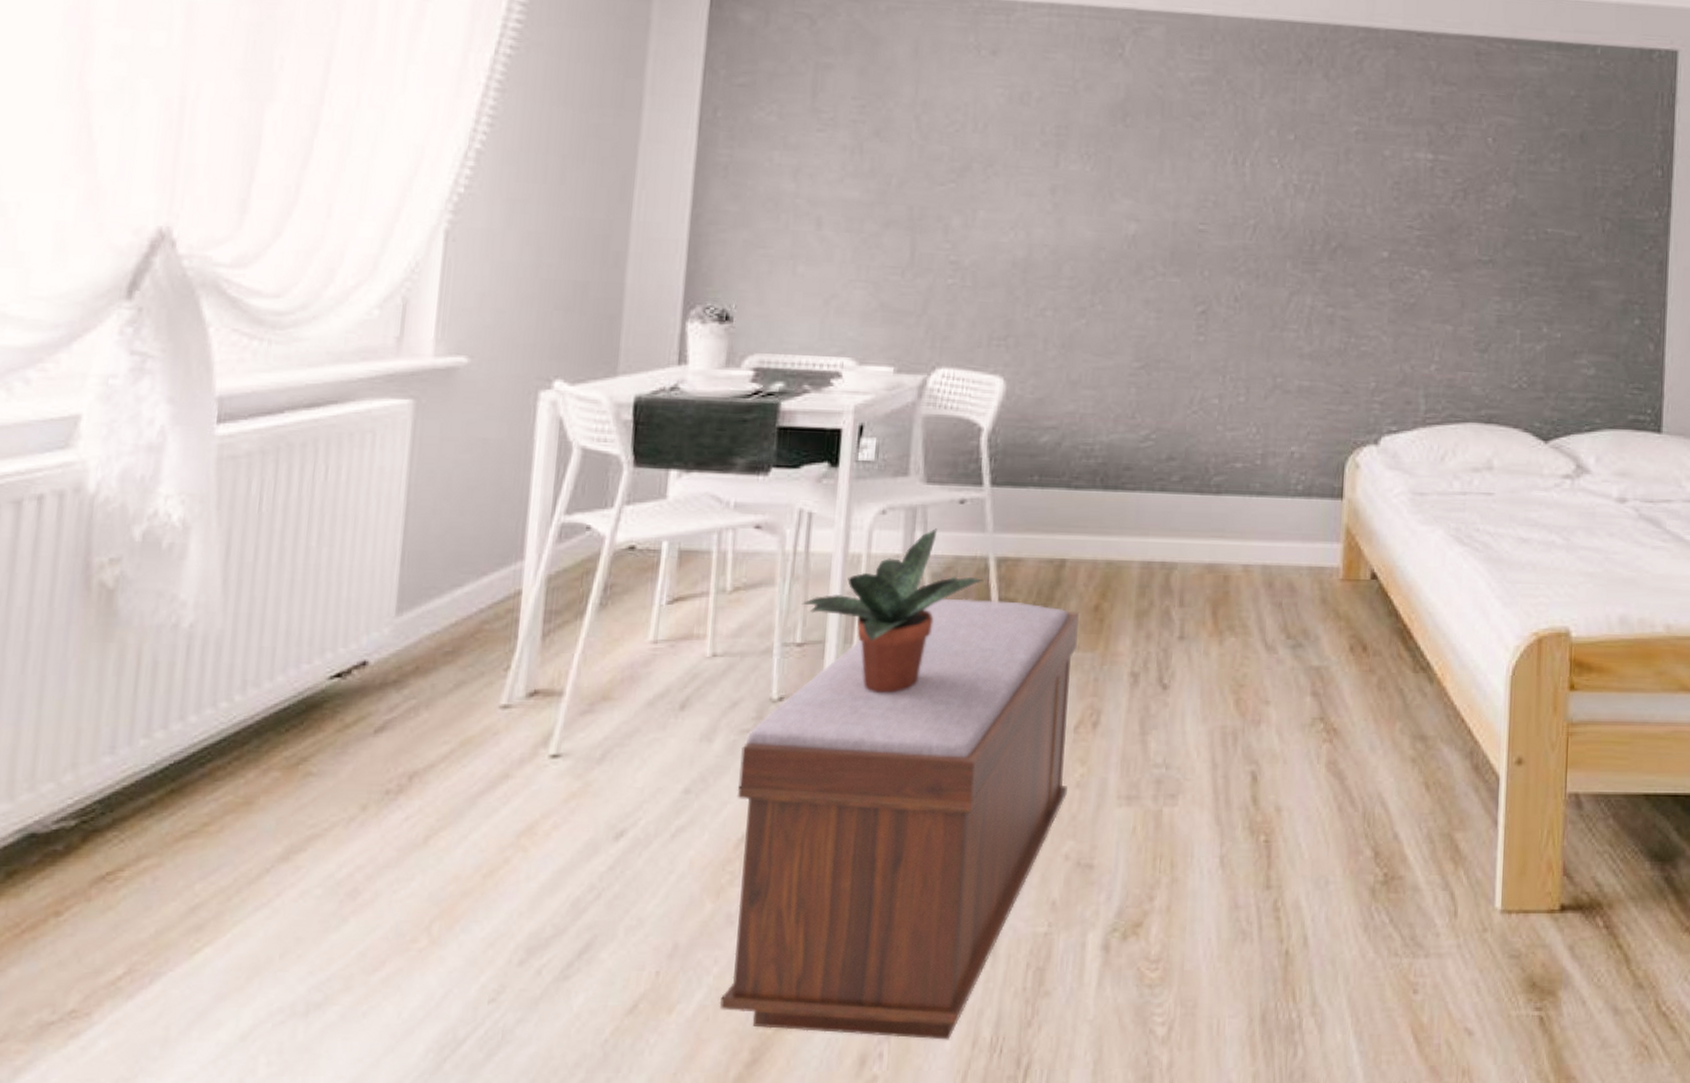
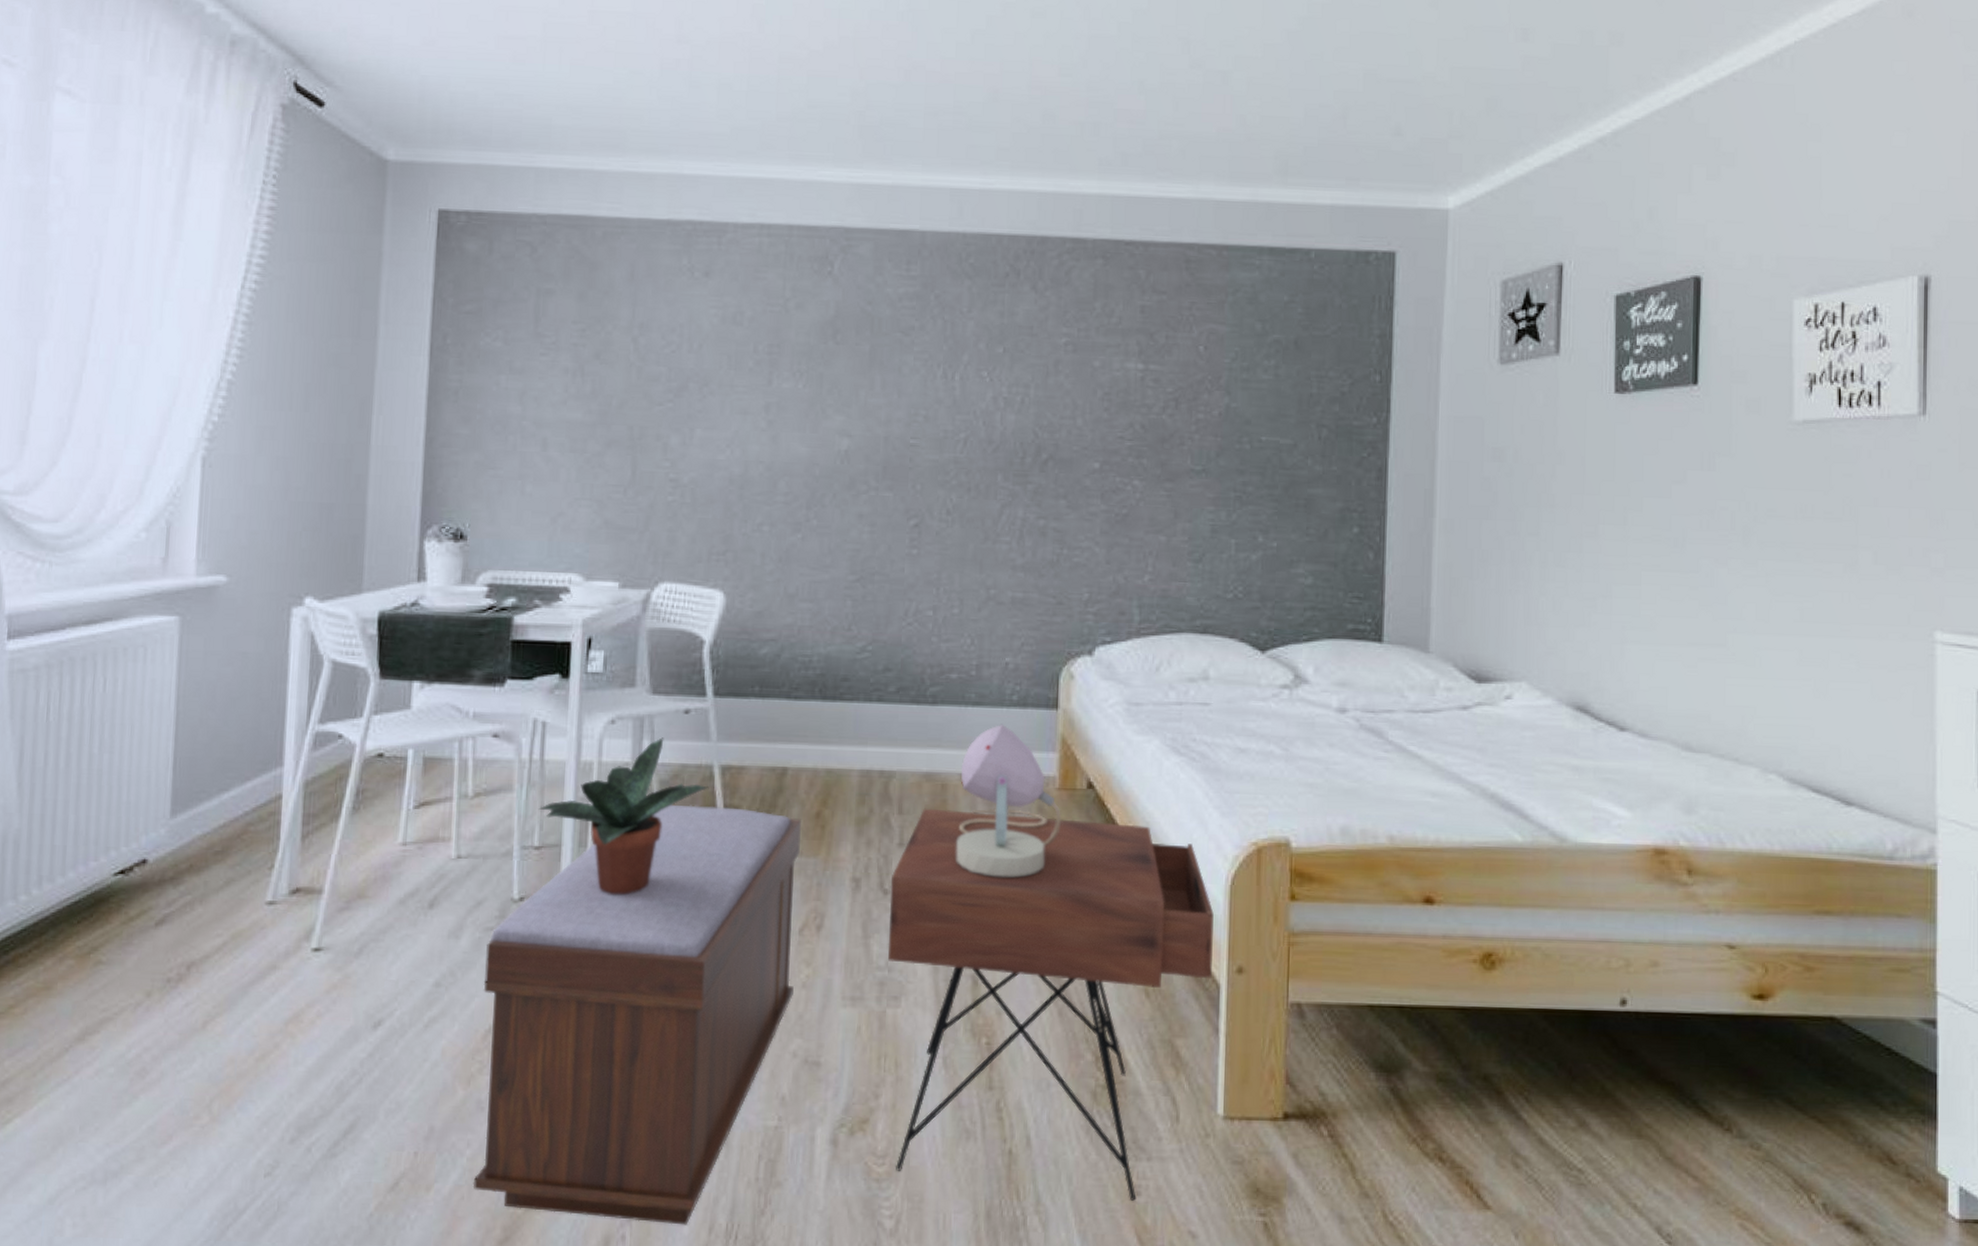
nightstand: none [1166,600,1494,999] -> present [888,808,1214,1201]
table lamp: none [1237,514,1344,670] -> present [956,724,1061,878]

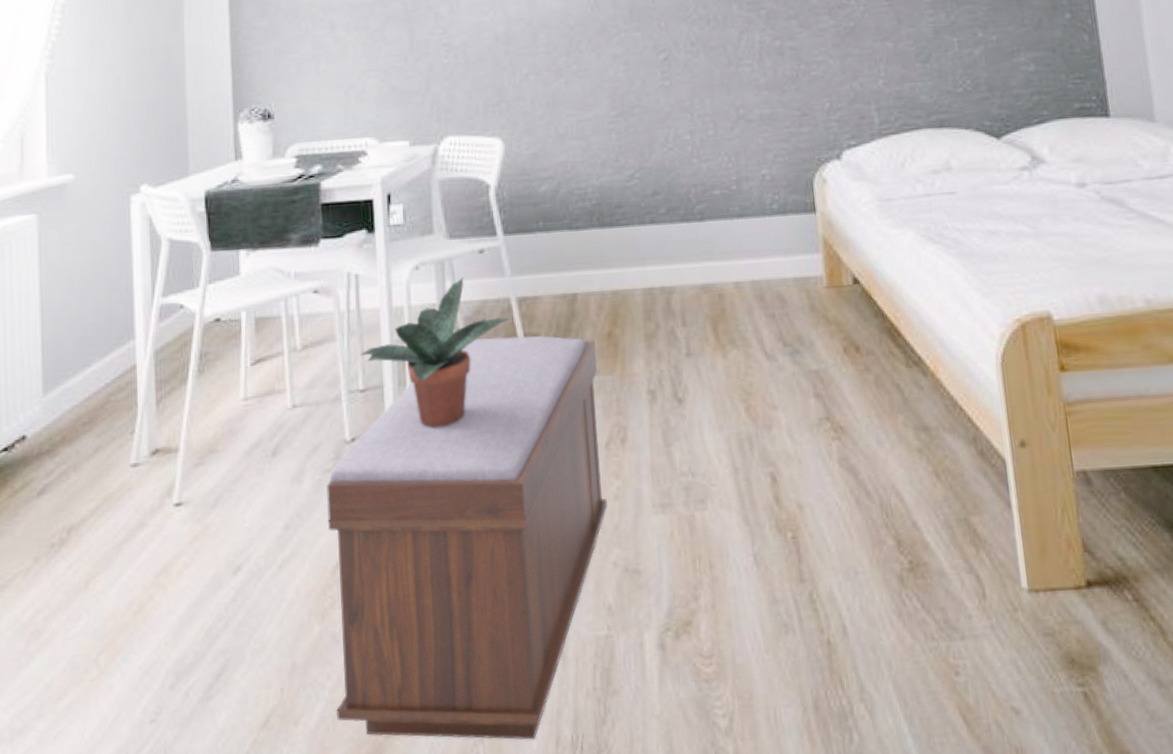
nightstand: present [888,808,1214,1201] -> none [684,313,997,681]
table lamp: present [956,724,1061,878] -> none [734,232,833,377]

